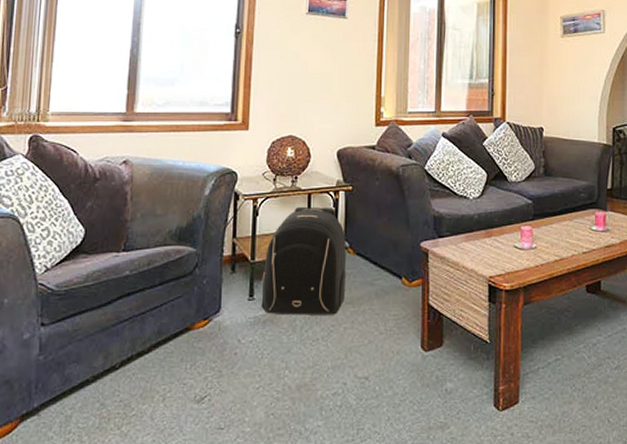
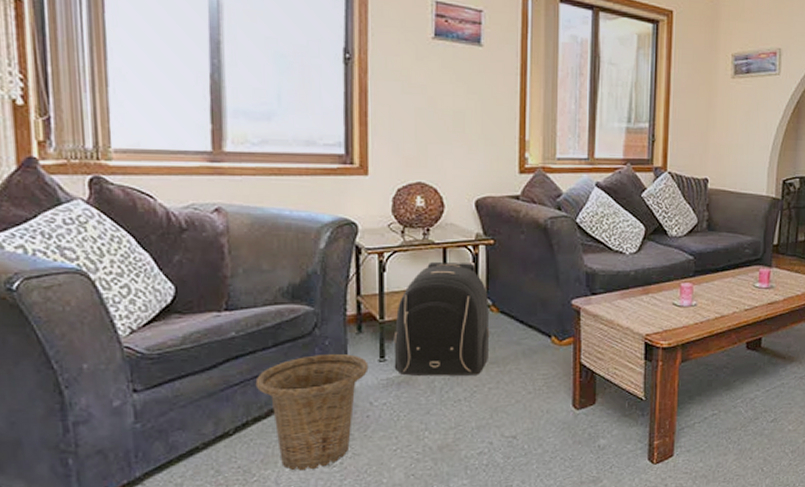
basket: none [142,292,239,406] -> present [255,353,369,471]

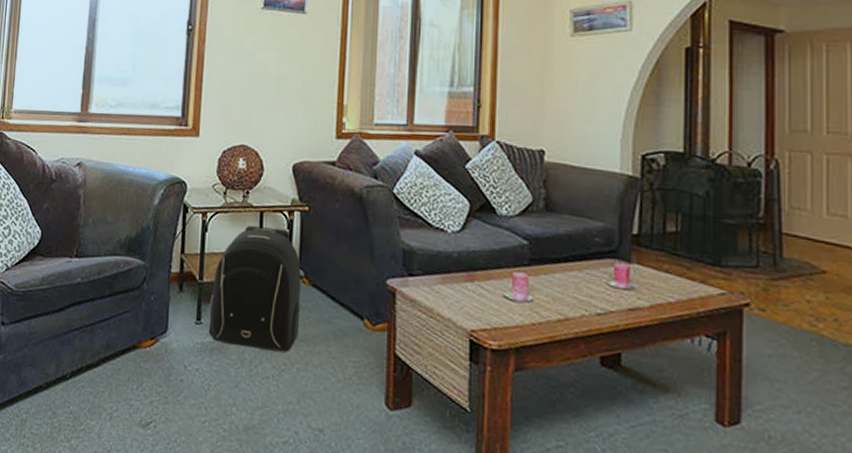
basket: present [255,353,369,471] -> none [91,309,186,428]

